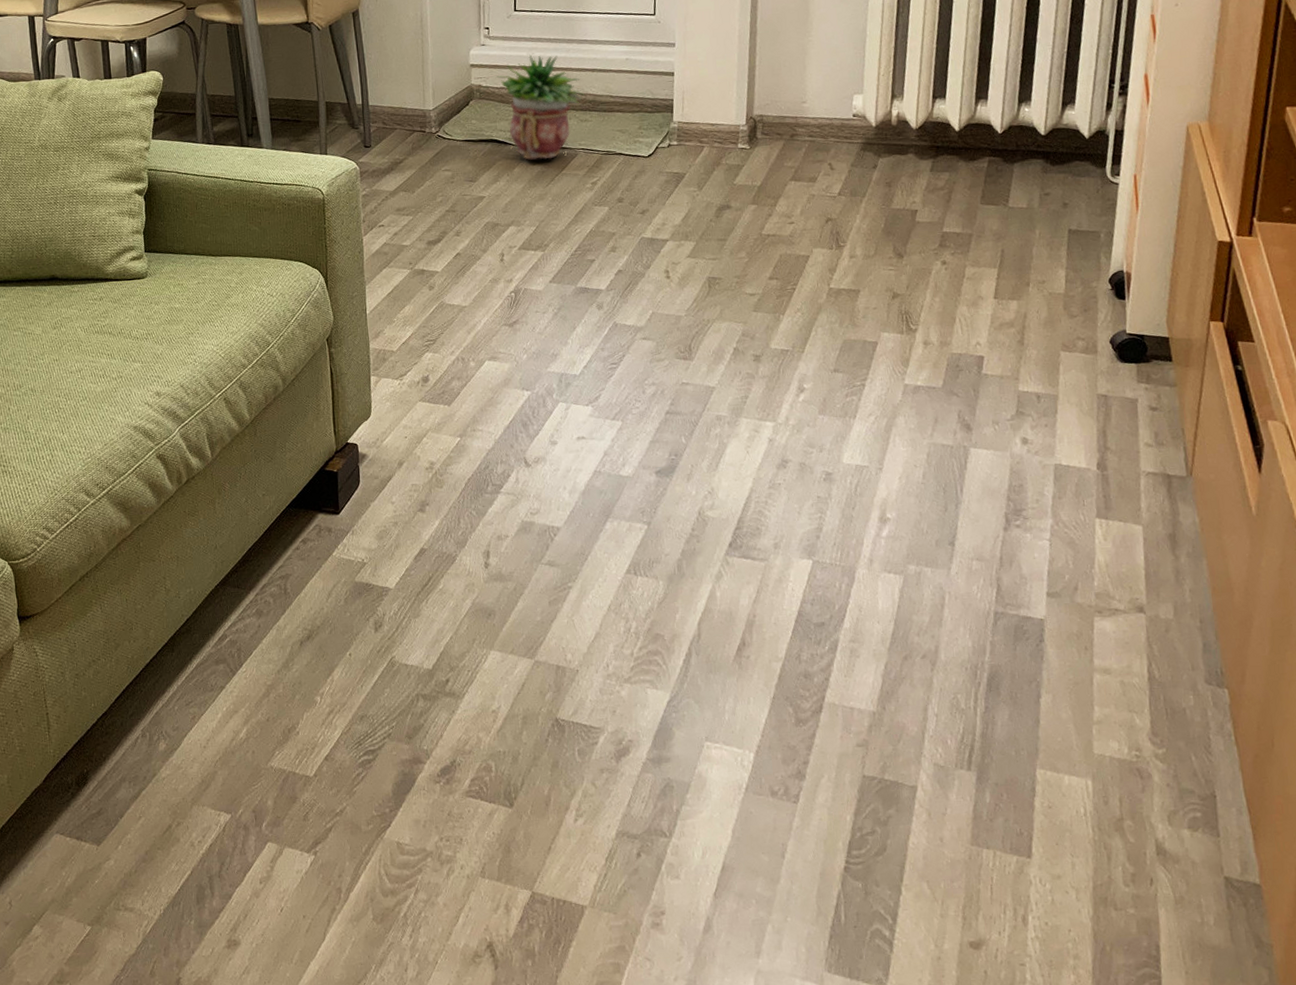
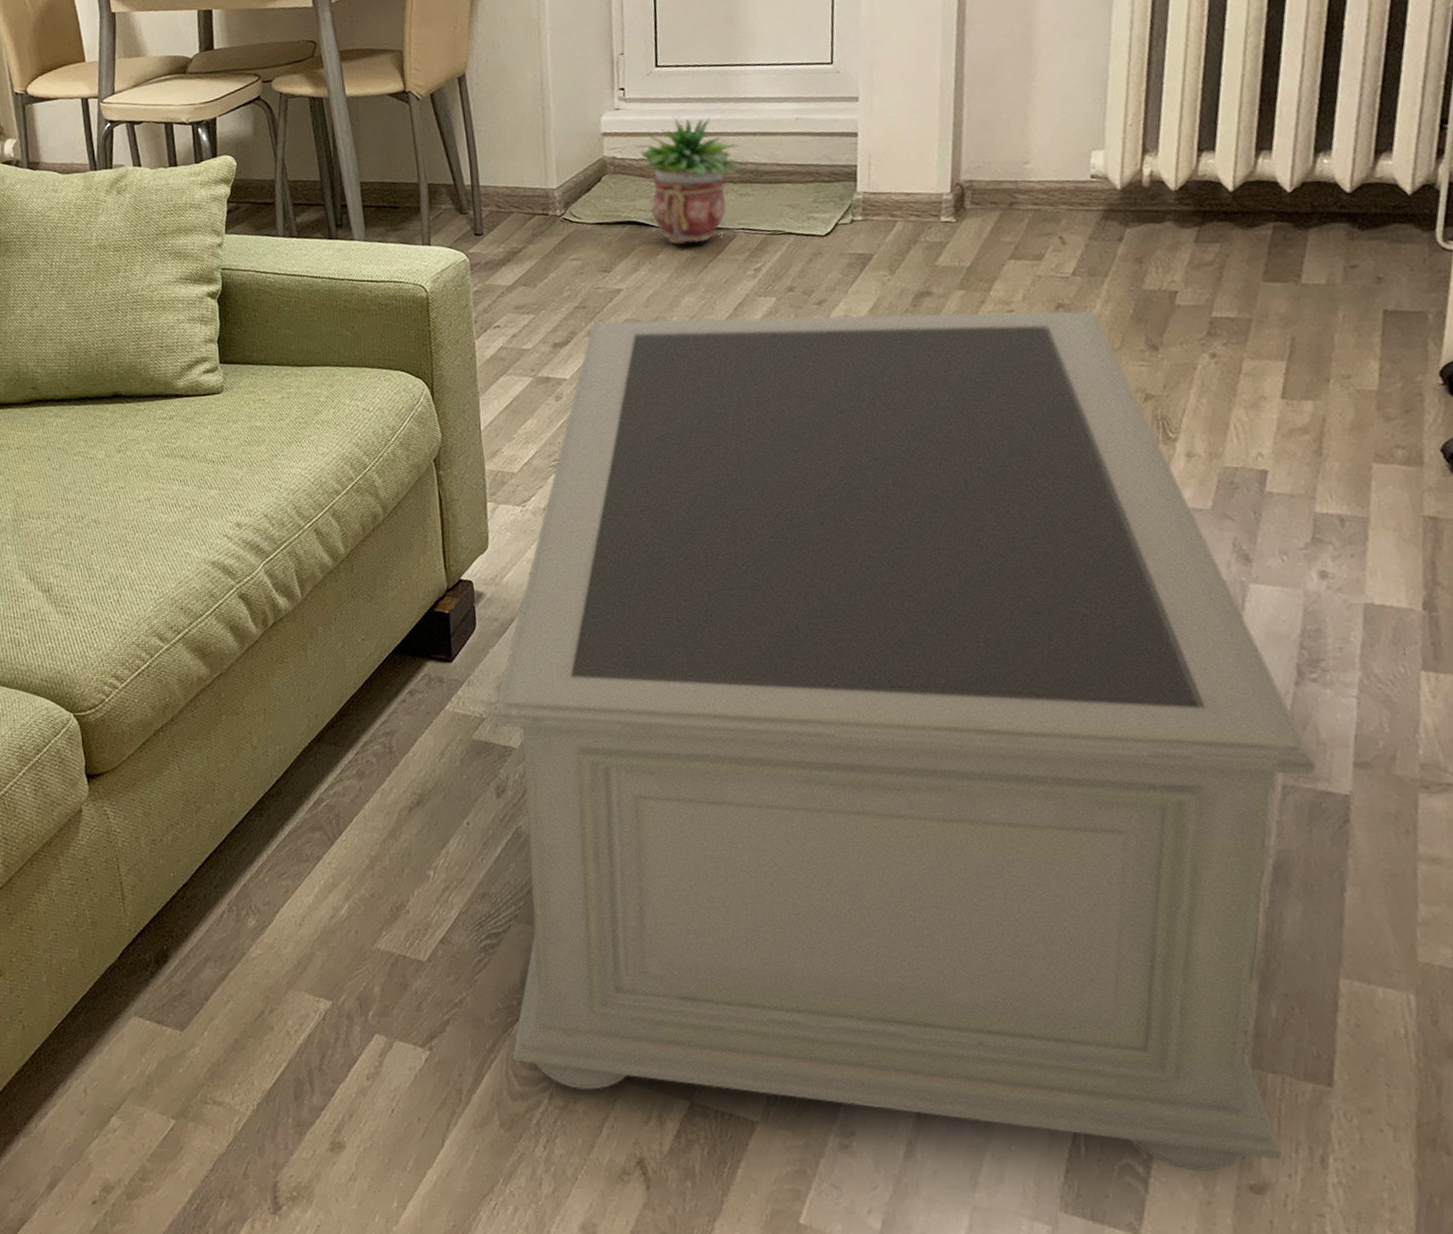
coffee table: none [372,223,1020,933] -> present [492,310,1317,1172]

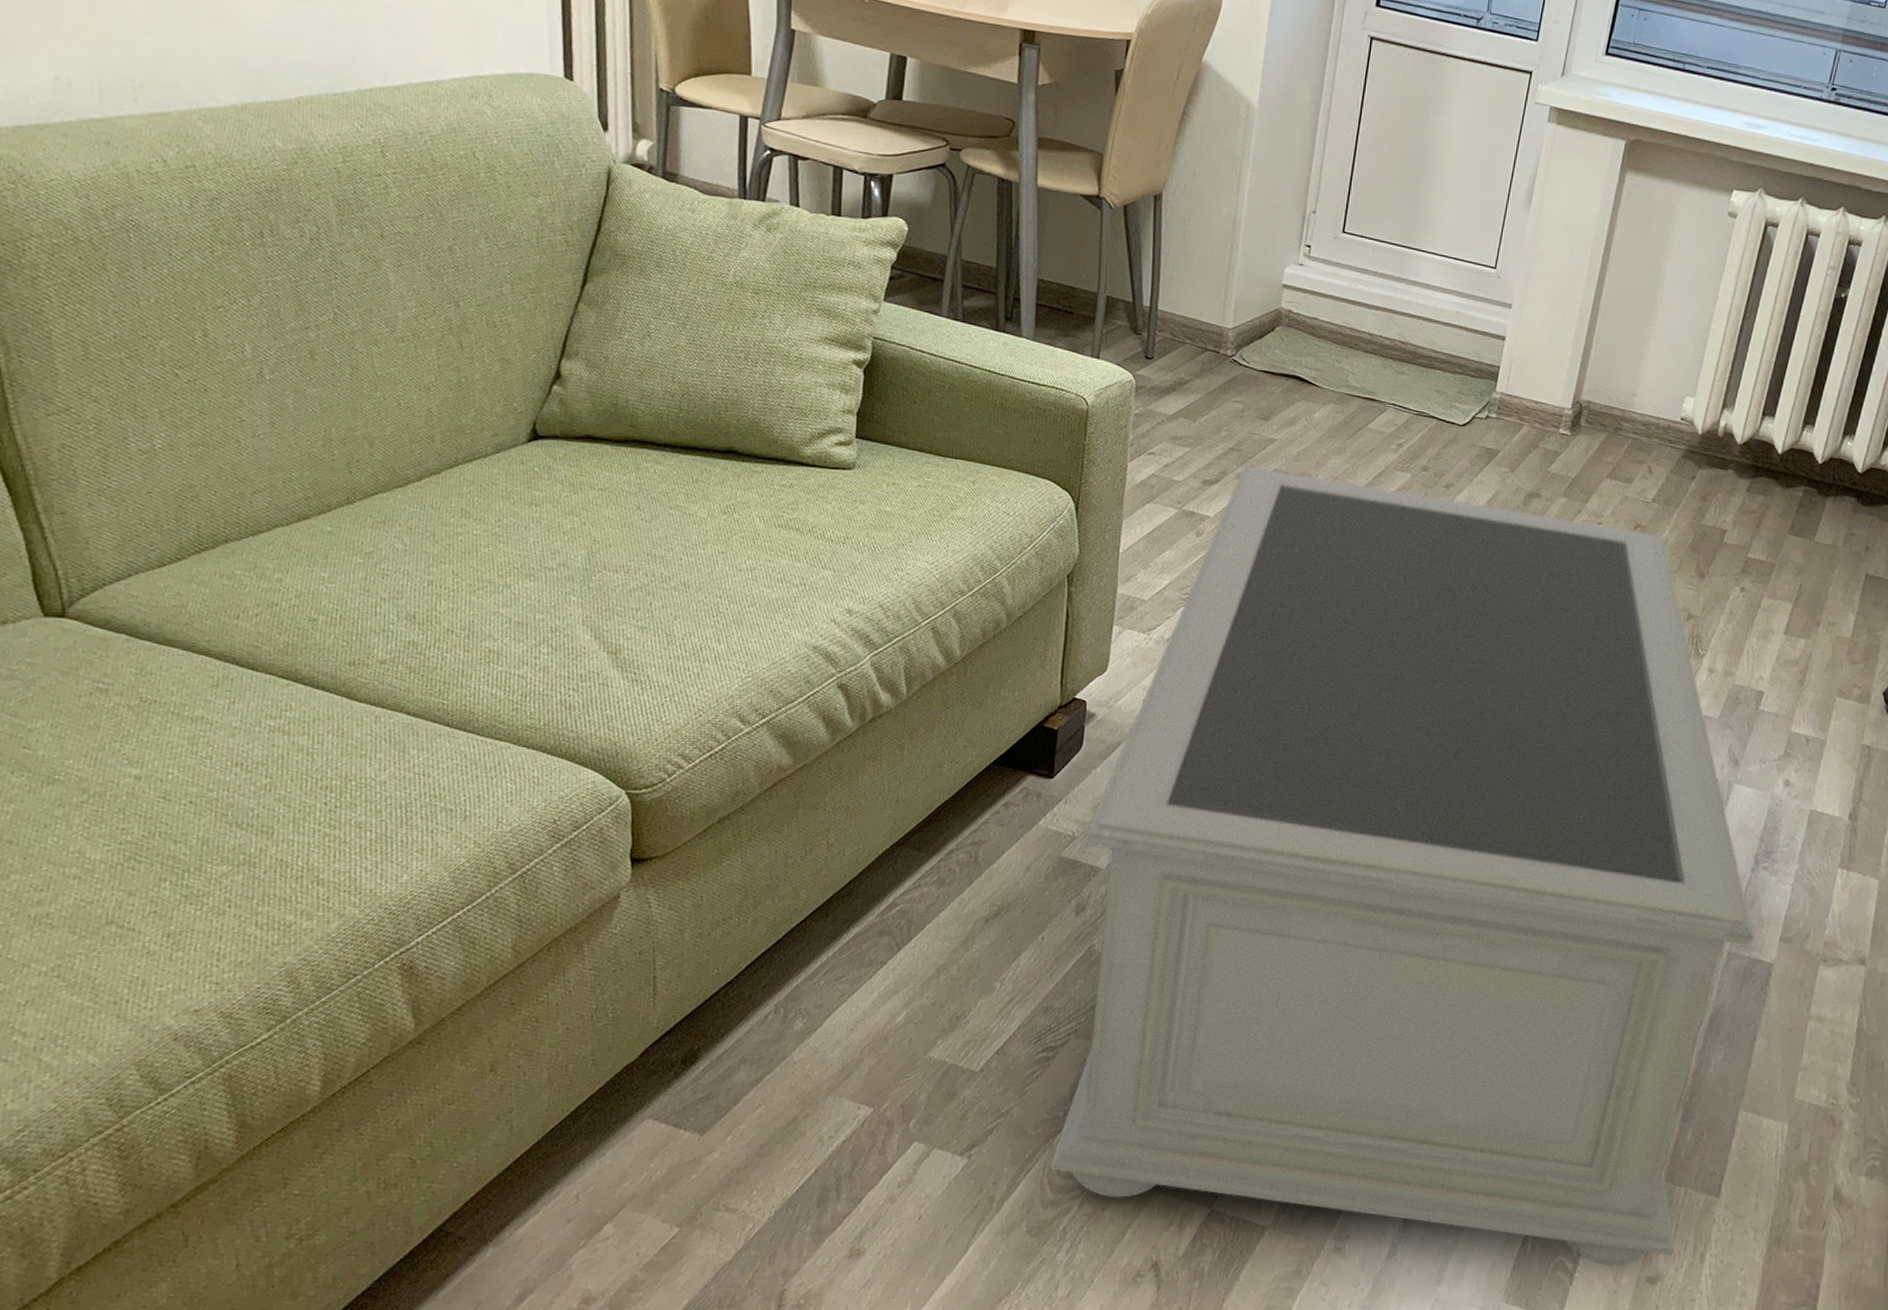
potted plant: present [634,118,744,244] -> none [1310,286,1405,410]

